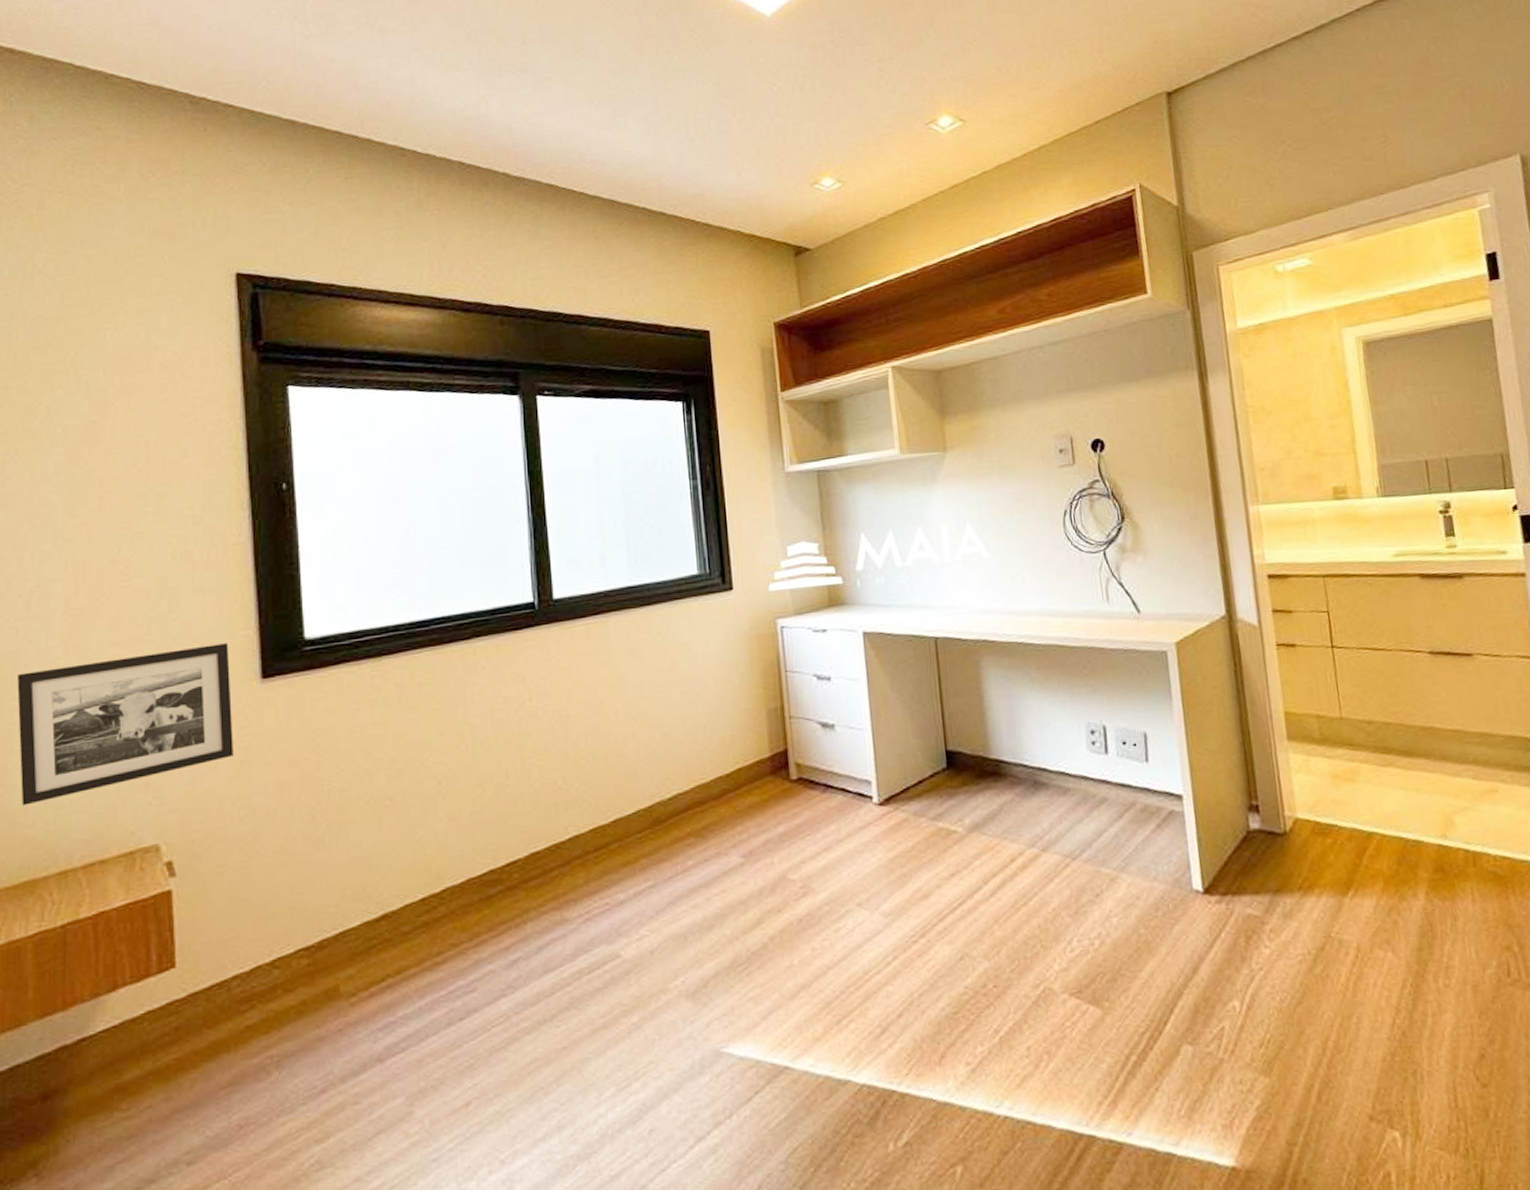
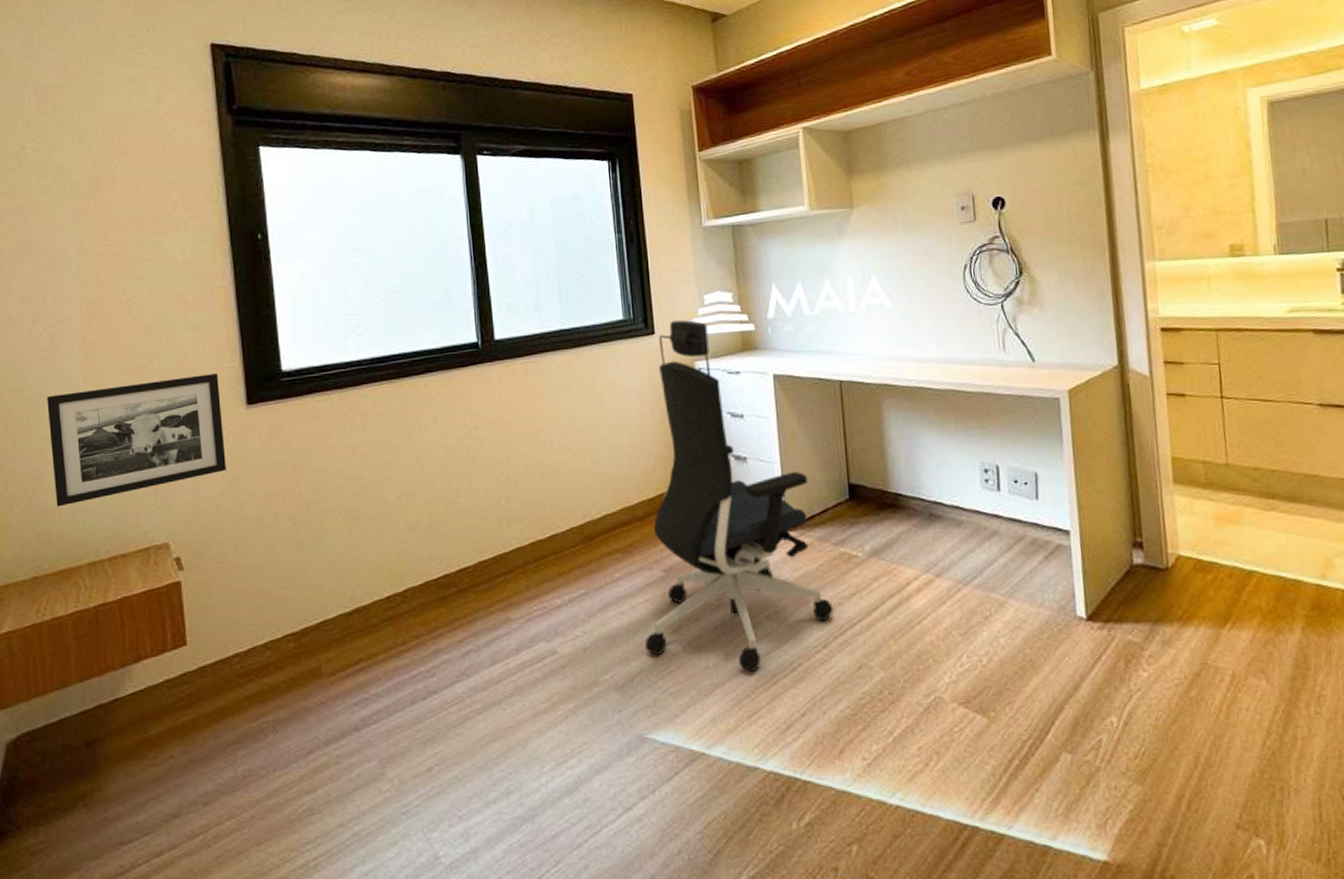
office chair: none [720,573,931,968] -> present [644,320,833,671]

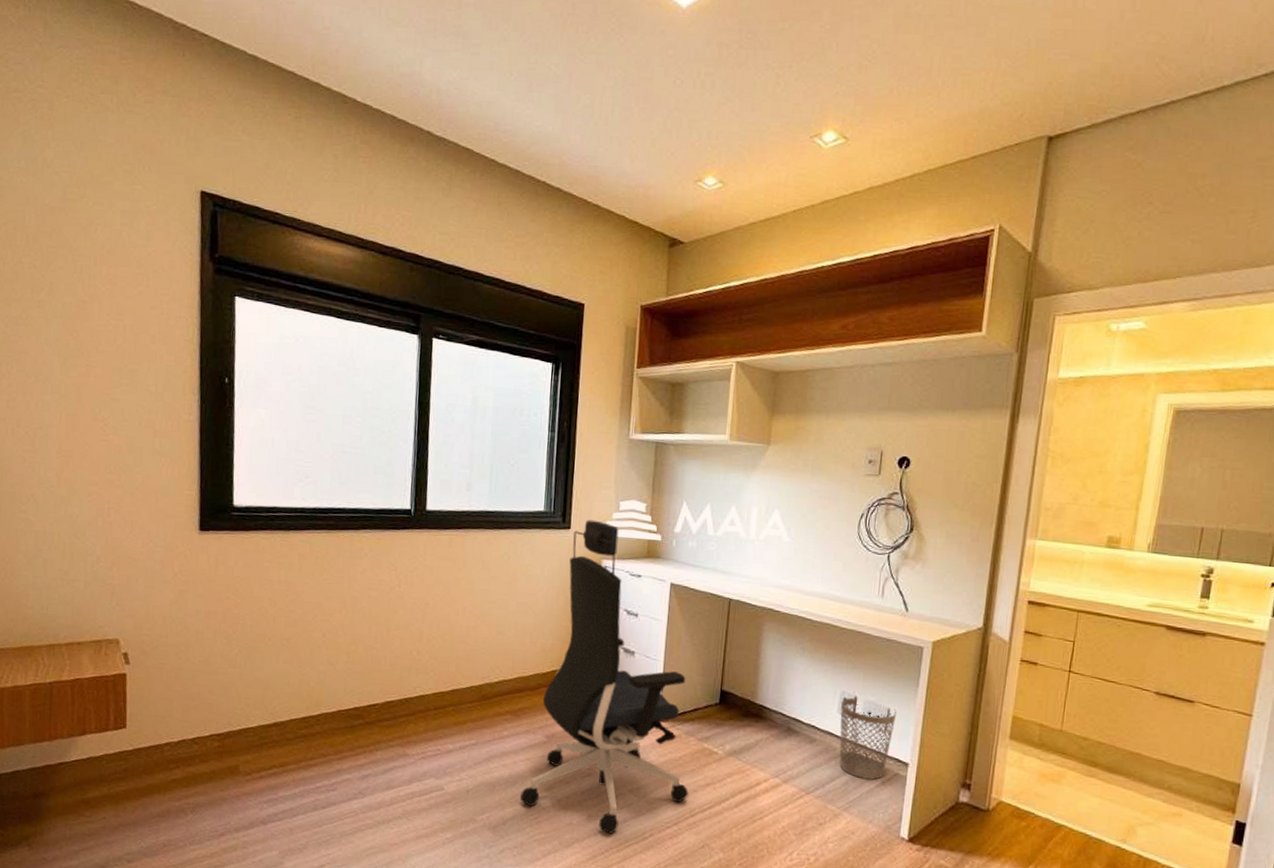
picture frame: present [47,373,226,507] -> none [23,493,177,592]
wastebasket: none [982,467,1046,557] -> present [839,697,896,780]

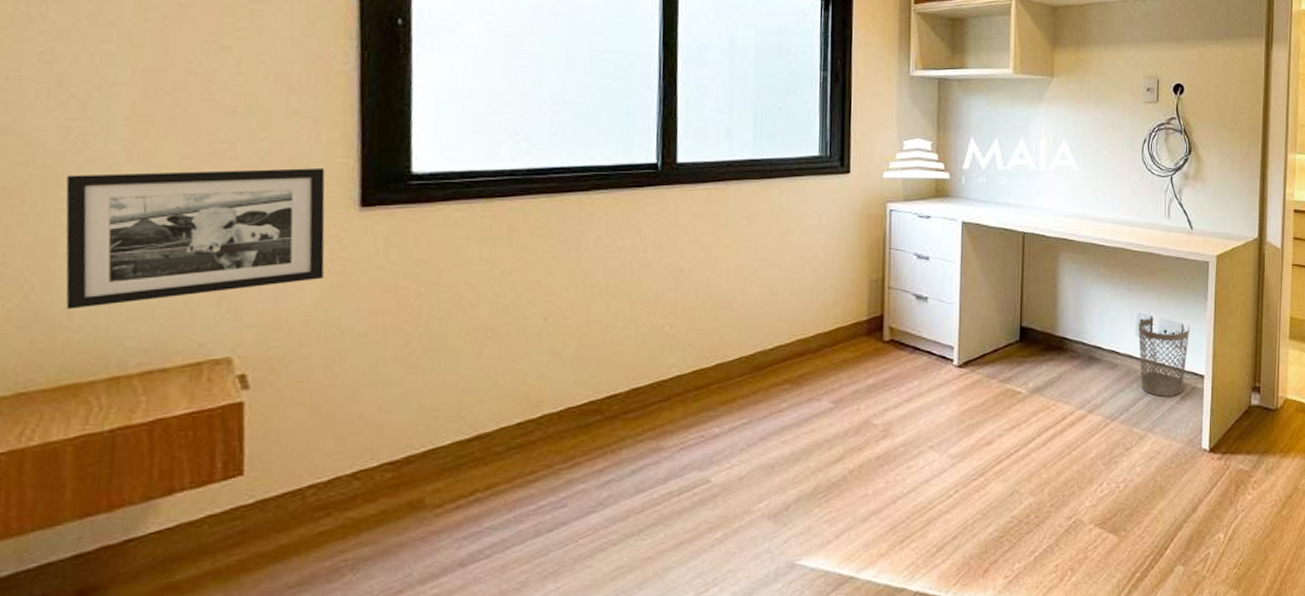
picture frame: none [23,493,177,592] -> present [65,168,325,310]
office chair: present [519,519,689,834] -> none [804,162,993,498]

